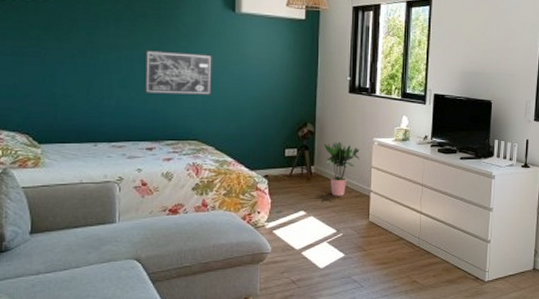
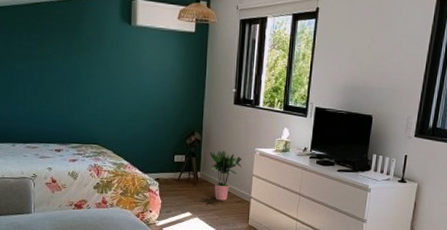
wall art: present [144,50,214,95] -> none [52,60,112,103]

